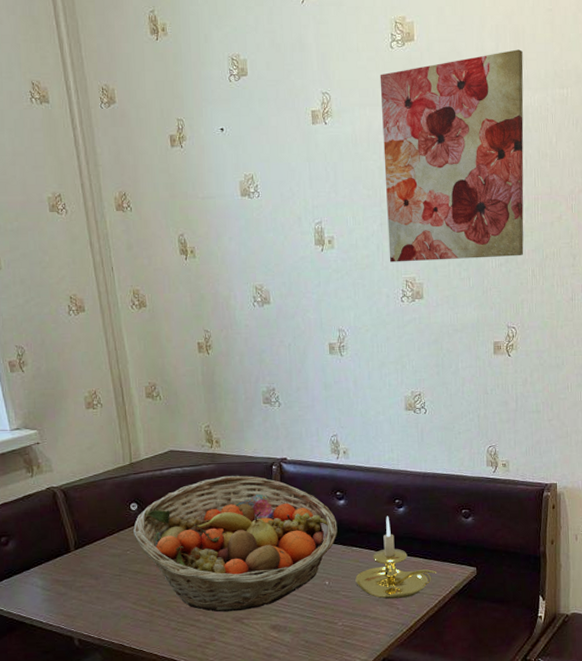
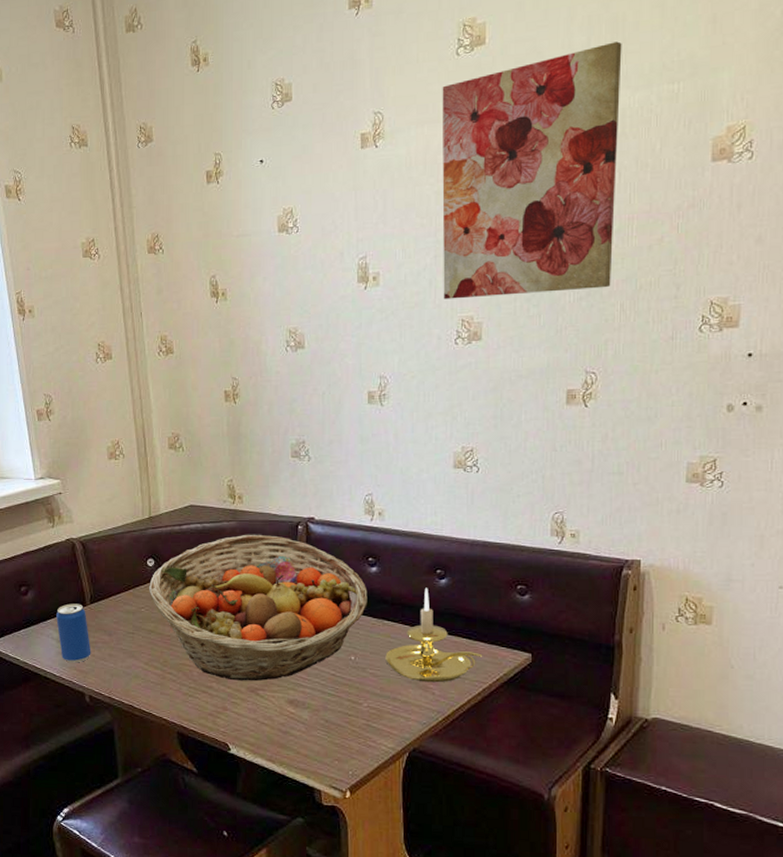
beverage can: none [40,550,78,609] -> present [56,603,91,663]

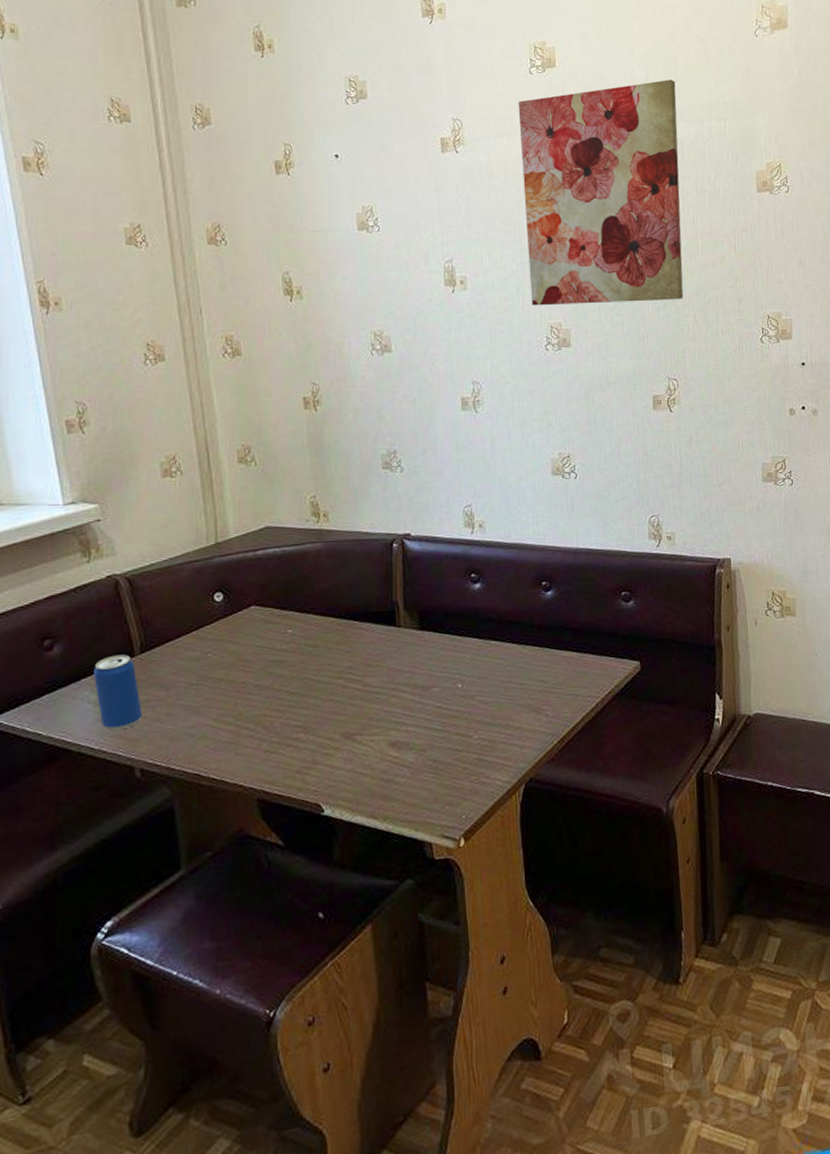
fruit basket: present [149,534,368,681] -> none [217,555,473,728]
candle holder: present [385,587,483,683] -> none [494,601,594,704]

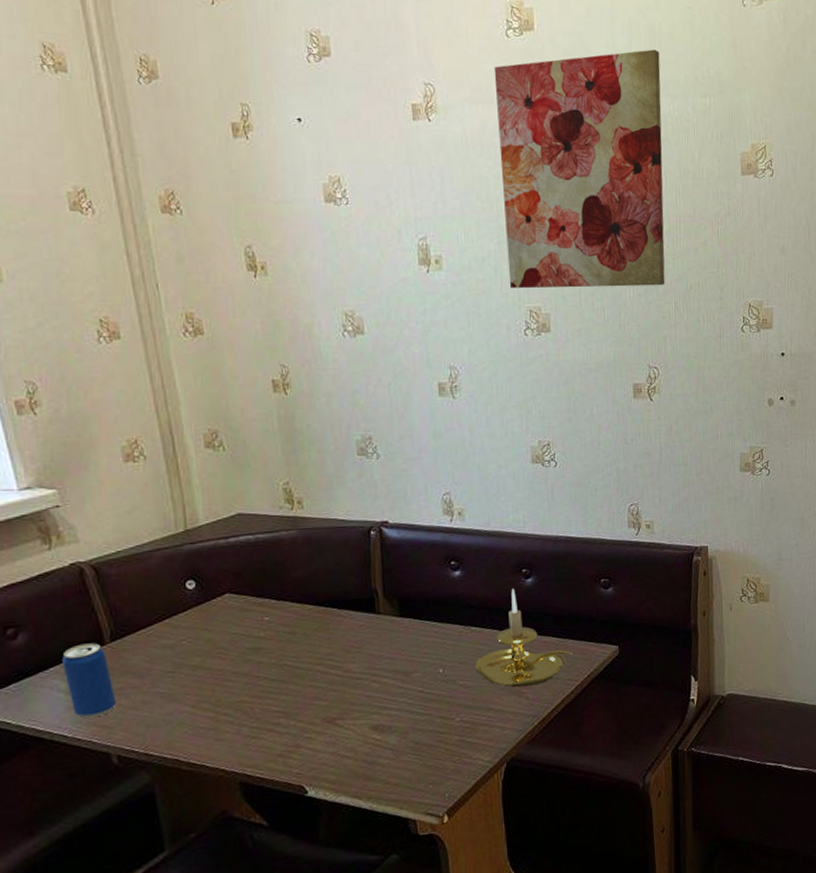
candle holder: none [494,601,594,704] -> present [475,588,573,688]

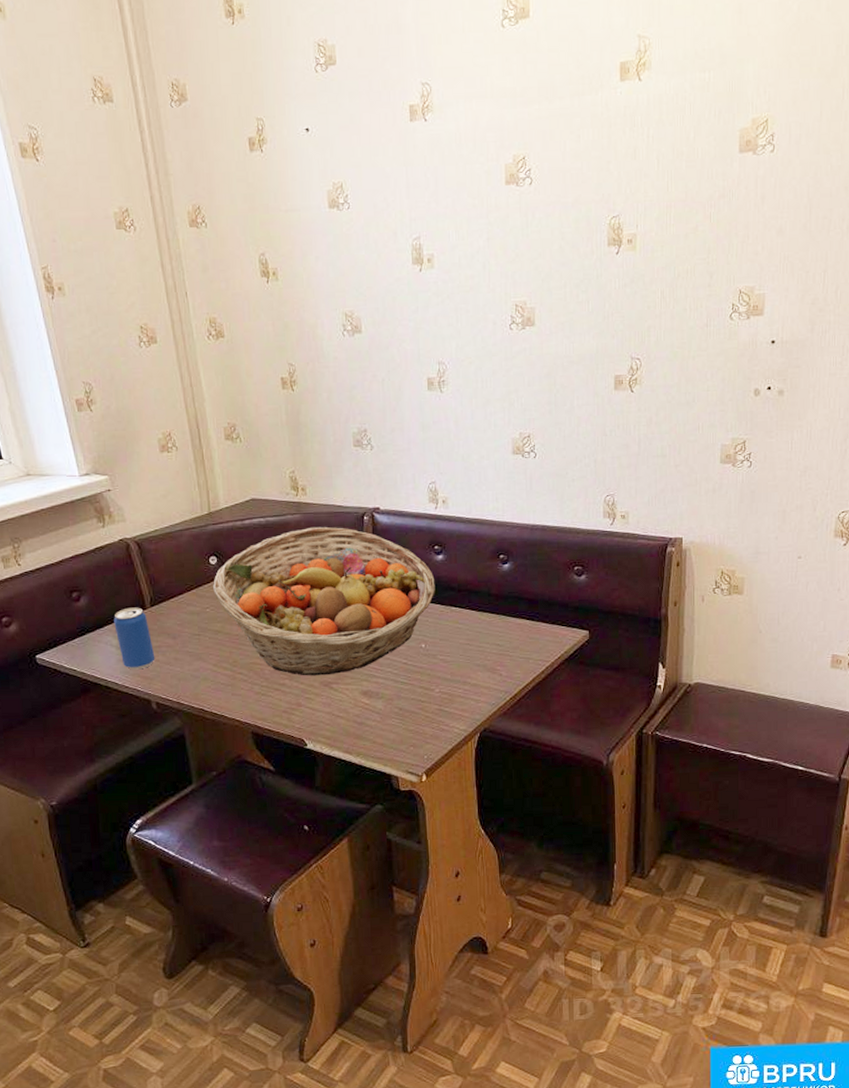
fruit basket: none [190,543,453,713] -> present [213,526,435,676]
candle holder: present [475,588,573,688] -> none [454,573,545,665]
wall art: present [494,49,666,289] -> none [488,25,658,284]

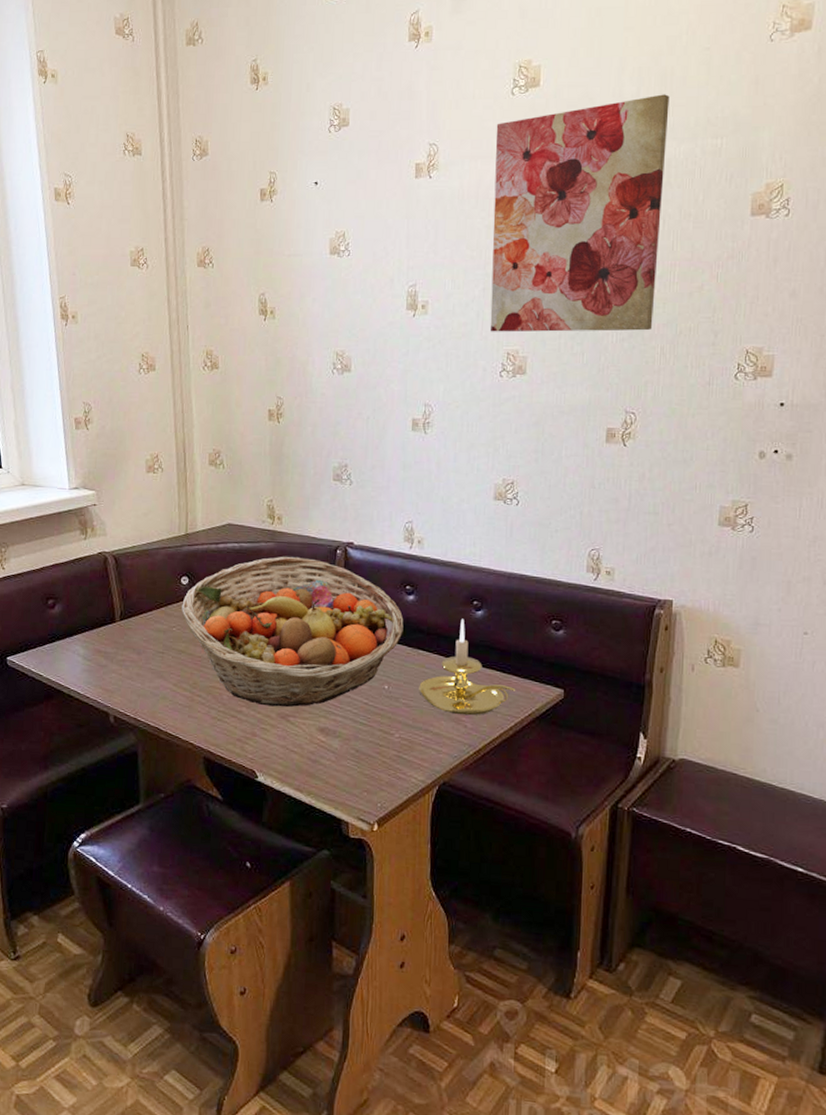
beverage can: present [114,607,155,670] -> none [83,619,119,682]
candle holder: none [454,573,545,665] -> present [419,618,516,716]
wall art: none [488,25,658,284] -> present [489,94,670,332]

